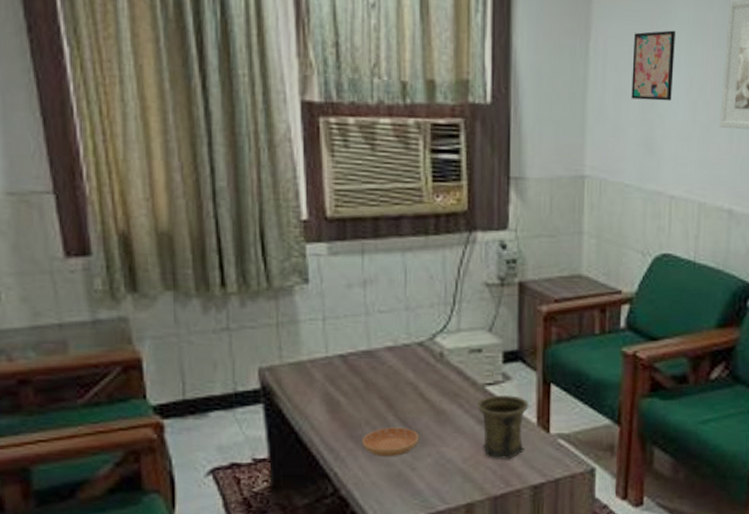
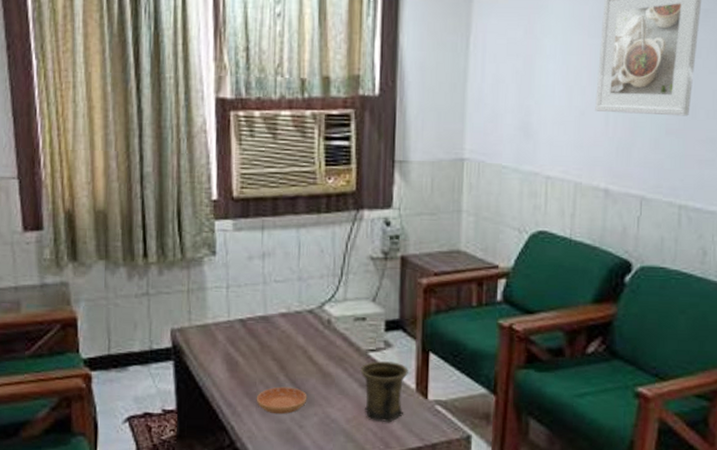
wall art: present [631,30,676,101] -> none [509,23,553,89]

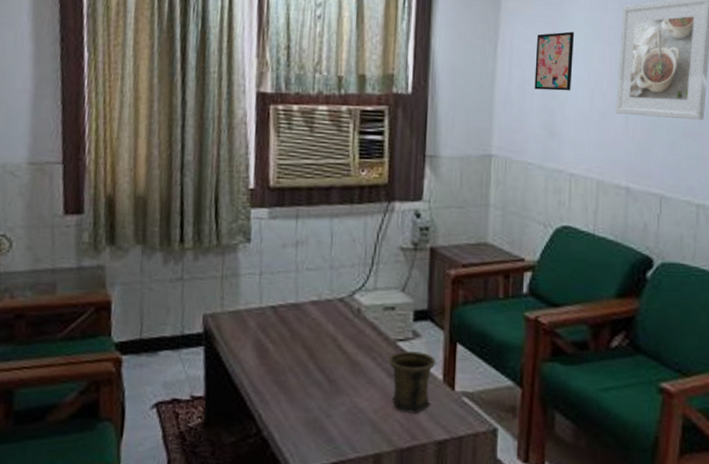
saucer: present [256,386,308,415] -> none [284,374,336,403]
wall art: none [509,23,553,89] -> present [534,31,575,91]

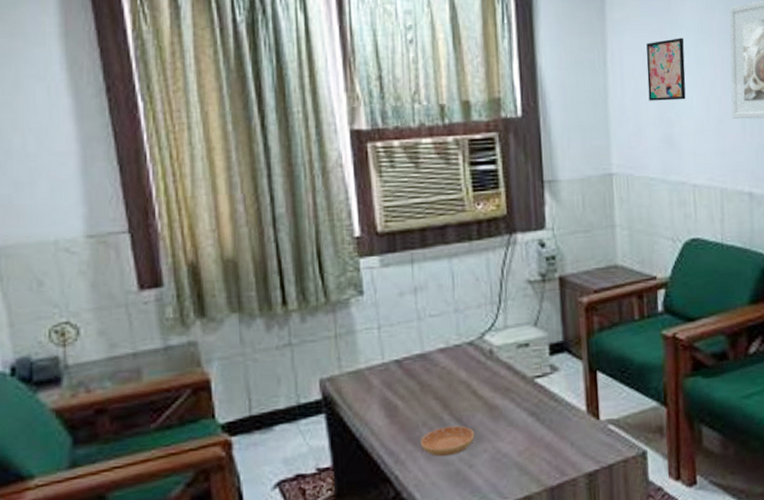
saucer: none [284,374,336,403] -> present [420,425,475,457]
mug: present [388,351,436,414] -> none [528,385,578,450]

